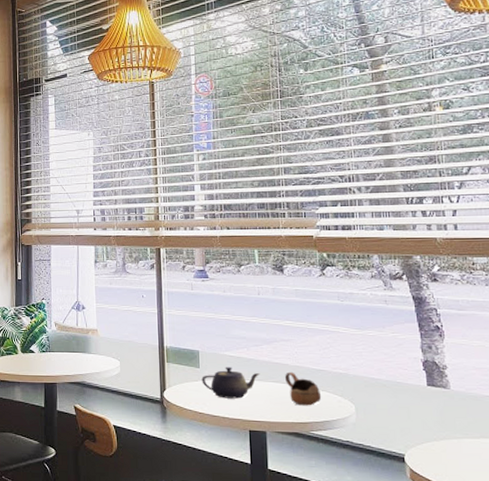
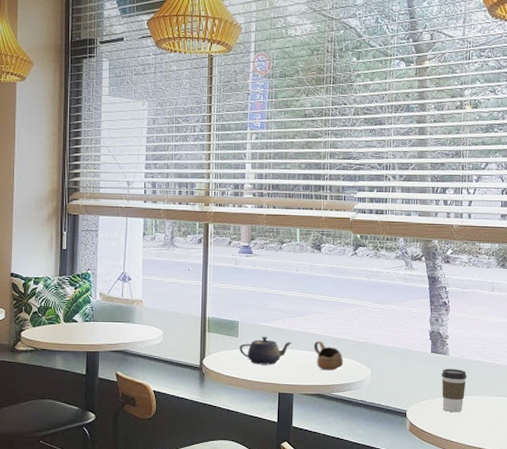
coffee cup: none [444,405,477,459] -> present [441,369,467,413]

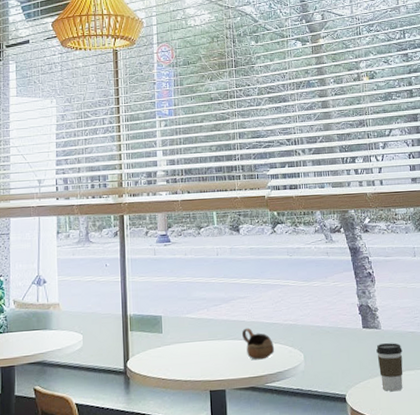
teapot: present [239,336,293,365] -> none [164,329,220,362]

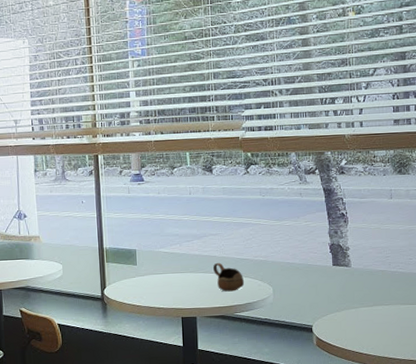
coffee cup: present [376,343,403,392] -> none [345,280,372,325]

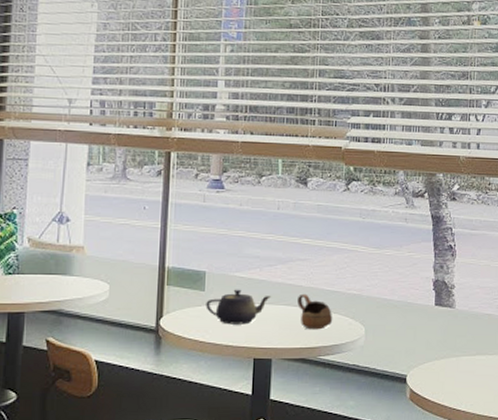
teapot: none [139,262,192,291] -> present [206,289,272,325]

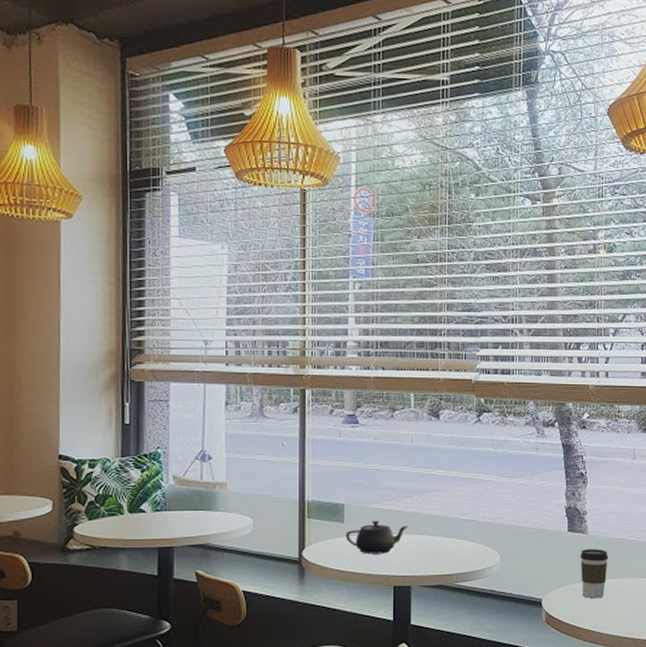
cup: present [297,293,333,330] -> none [434,523,469,558]
coffee cup: none [447,324,476,376] -> present [580,549,609,599]

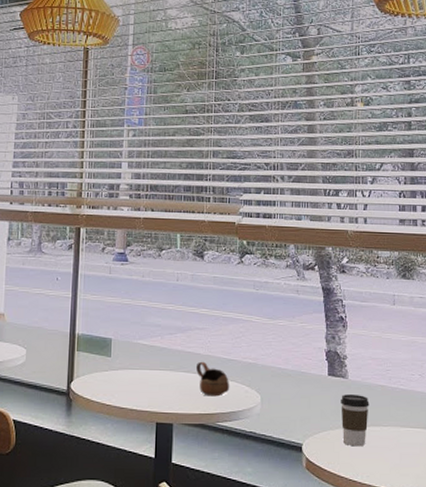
teapot: present [346,520,409,554] -> none [112,356,172,390]
cup: none [434,523,469,558] -> present [196,361,230,397]

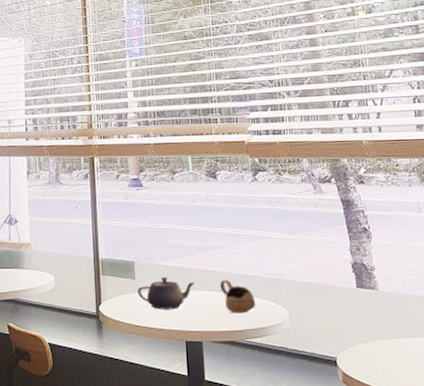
teapot: none [112,356,172,390] -> present [137,277,196,310]
coffee cup: present [341,394,370,447] -> none [373,306,405,359]

